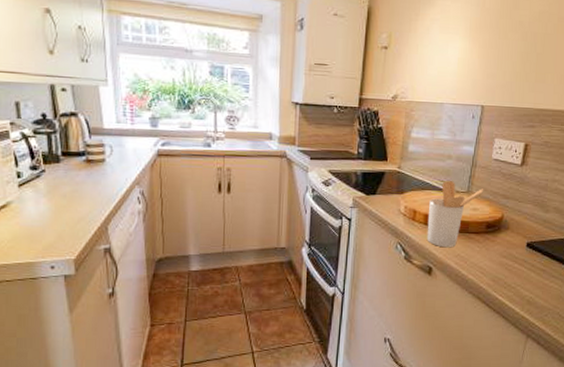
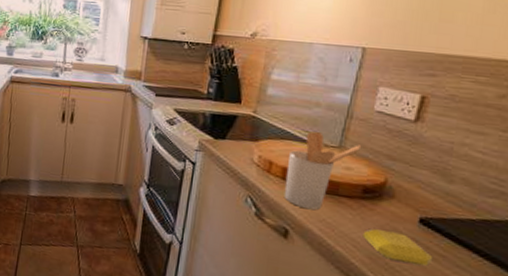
soap bar: none [487,257,537,281] -> present [362,228,433,266]

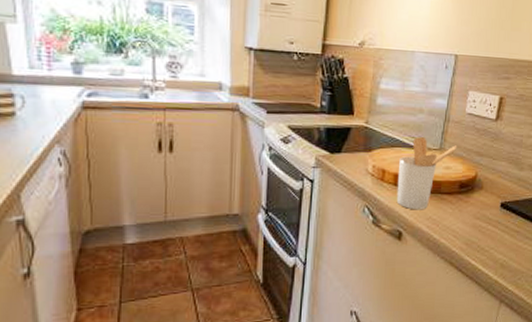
soap bar: present [362,228,433,266] -> none [460,218,511,243]

